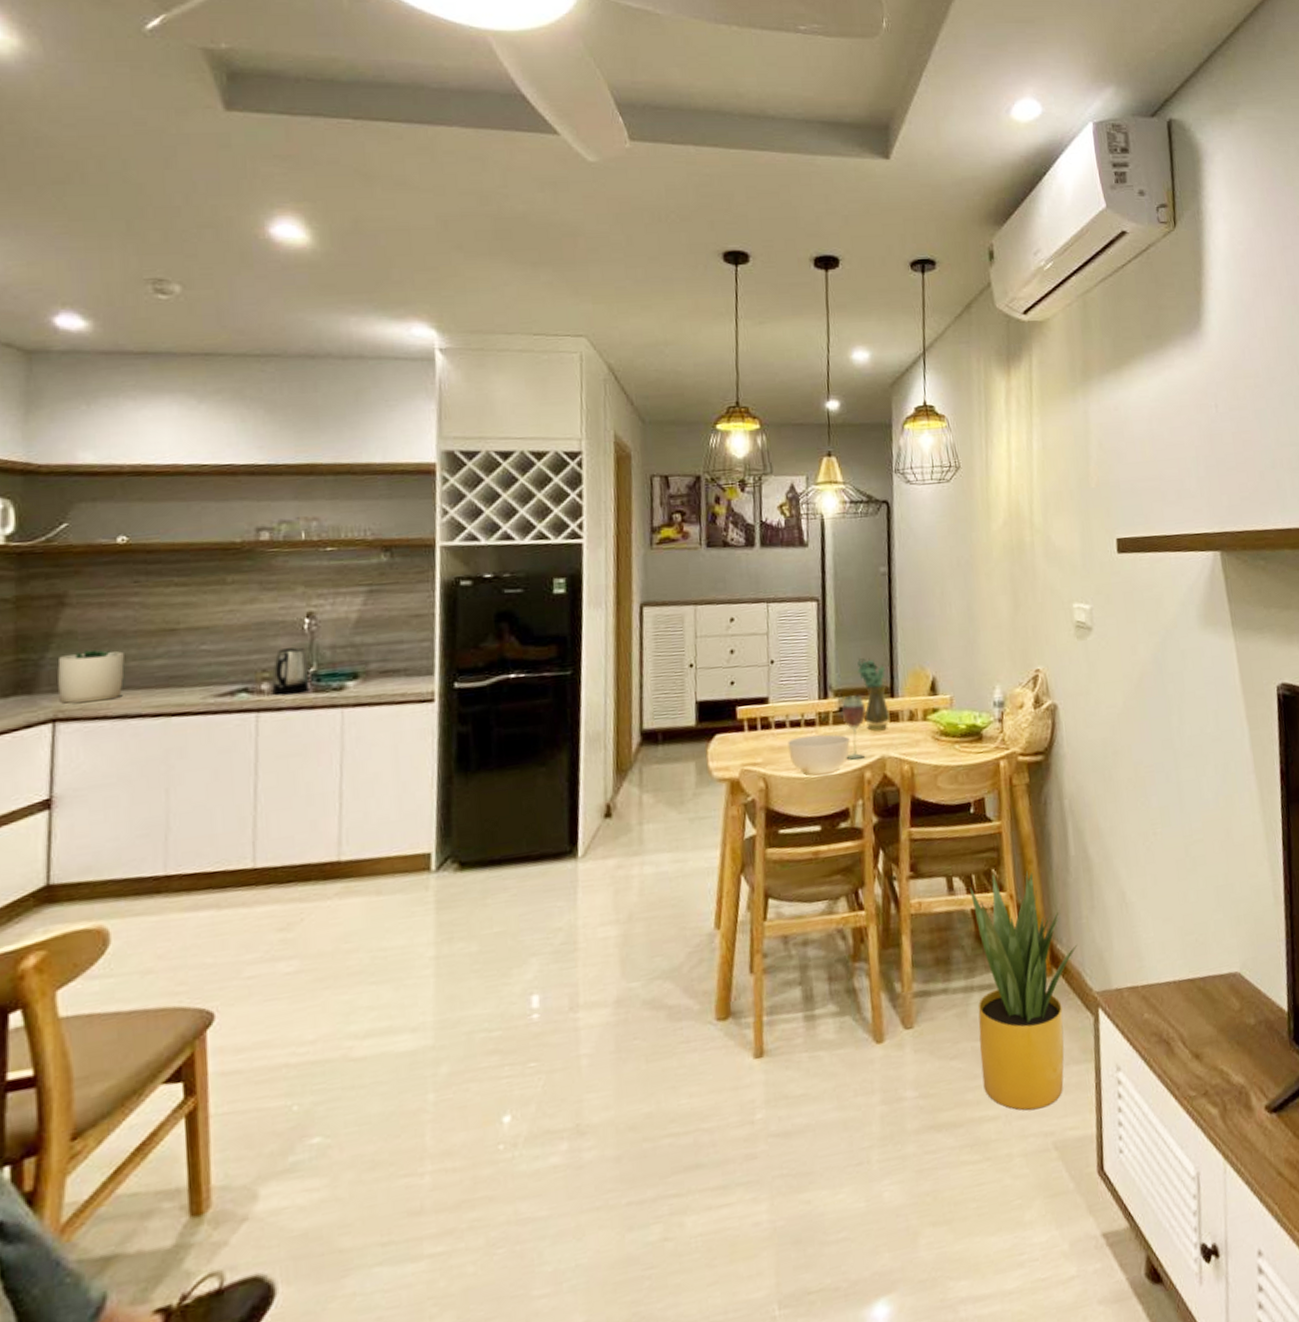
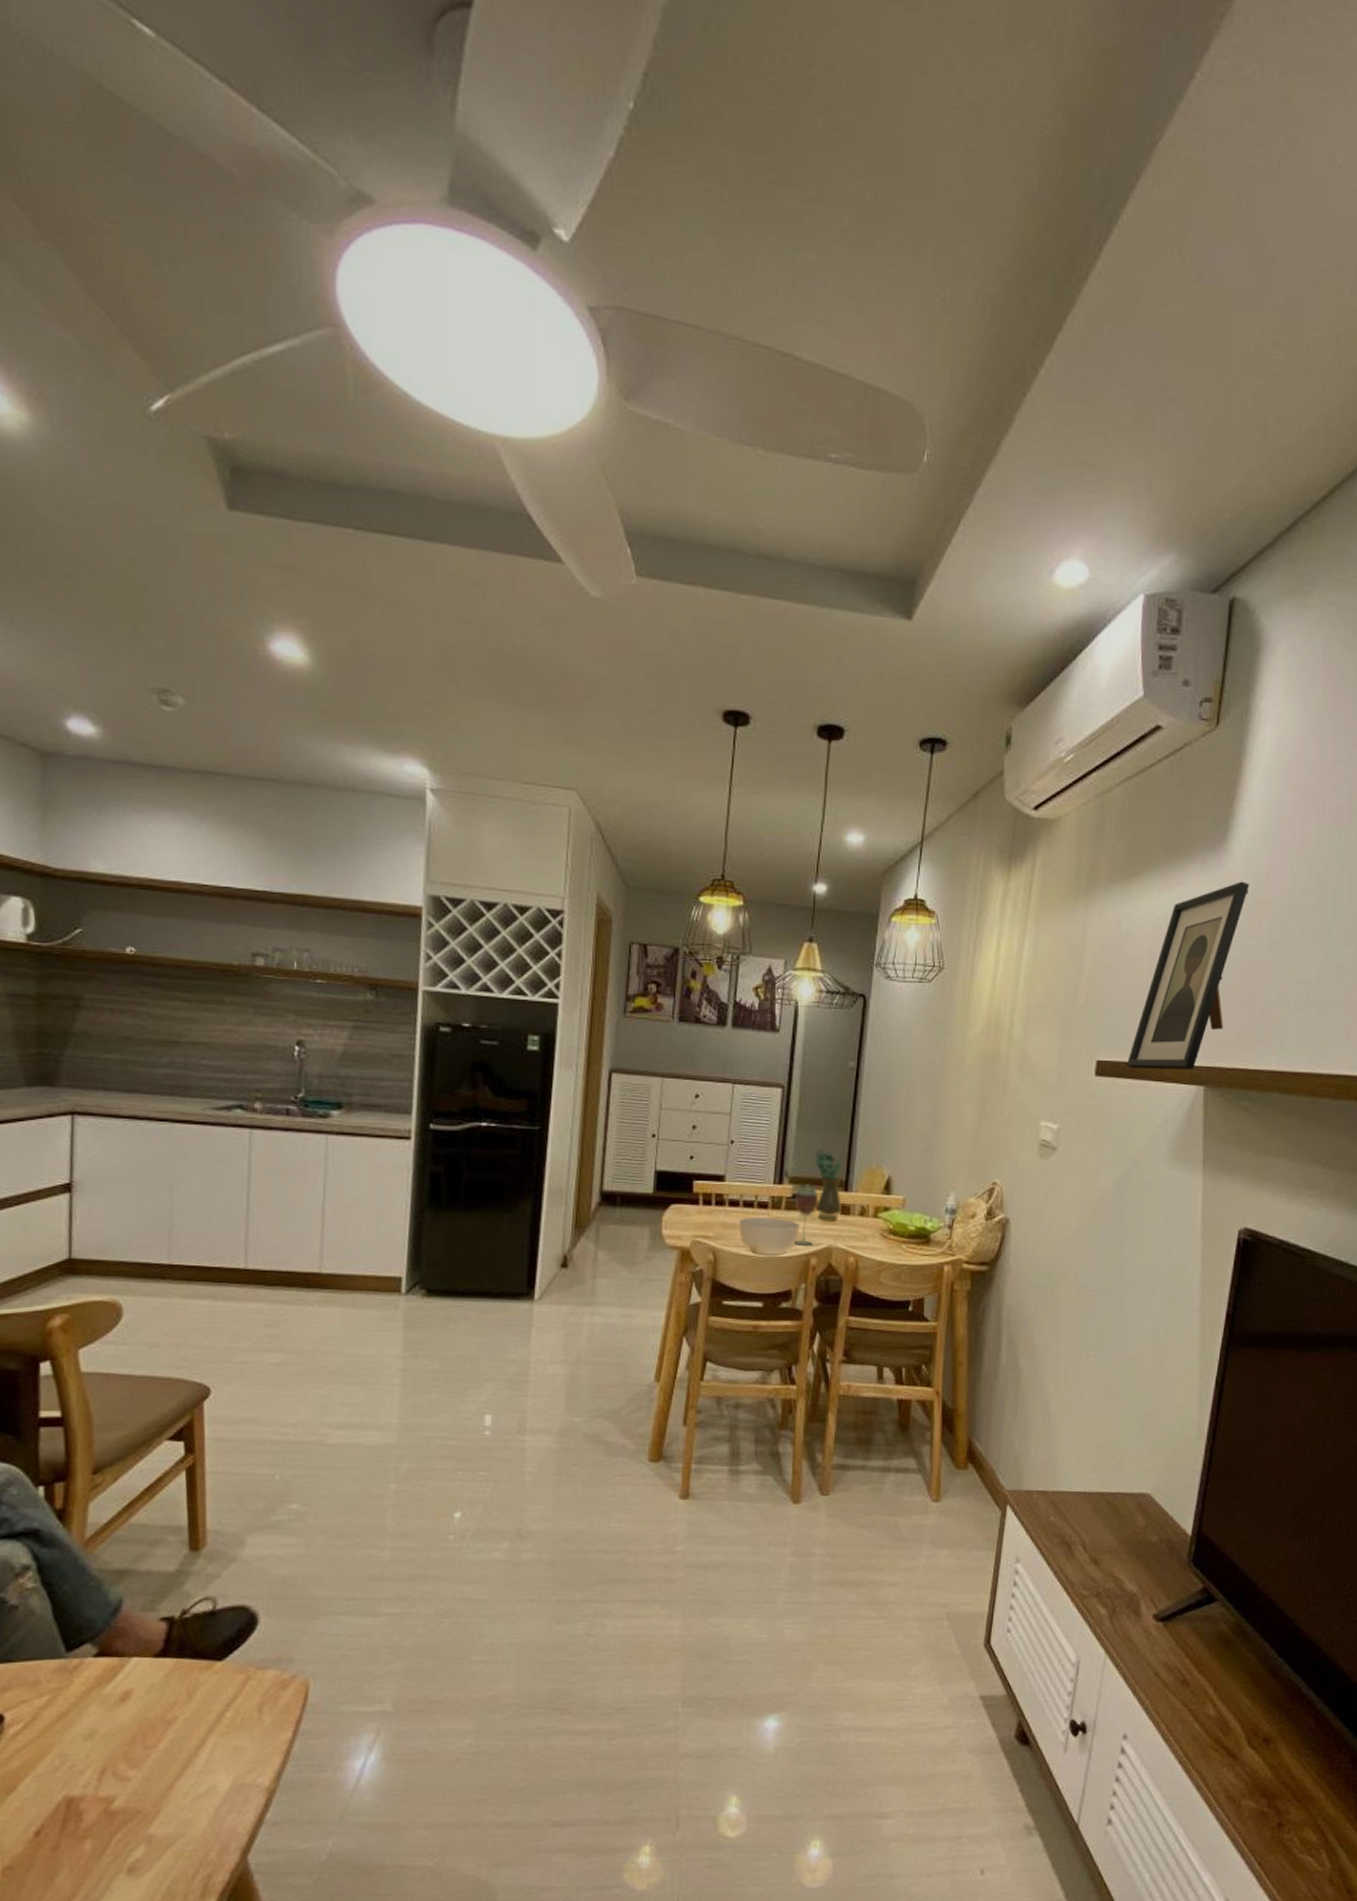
planter: present [57,649,125,704] -> none [75,1052,134,1100]
kettle: present [271,646,310,695] -> none [264,1071,298,1116]
planter: present [969,871,1078,1110] -> none [888,1370,996,1583]
picture frame: none [1145,359,1229,543] -> present [1127,881,1250,1071]

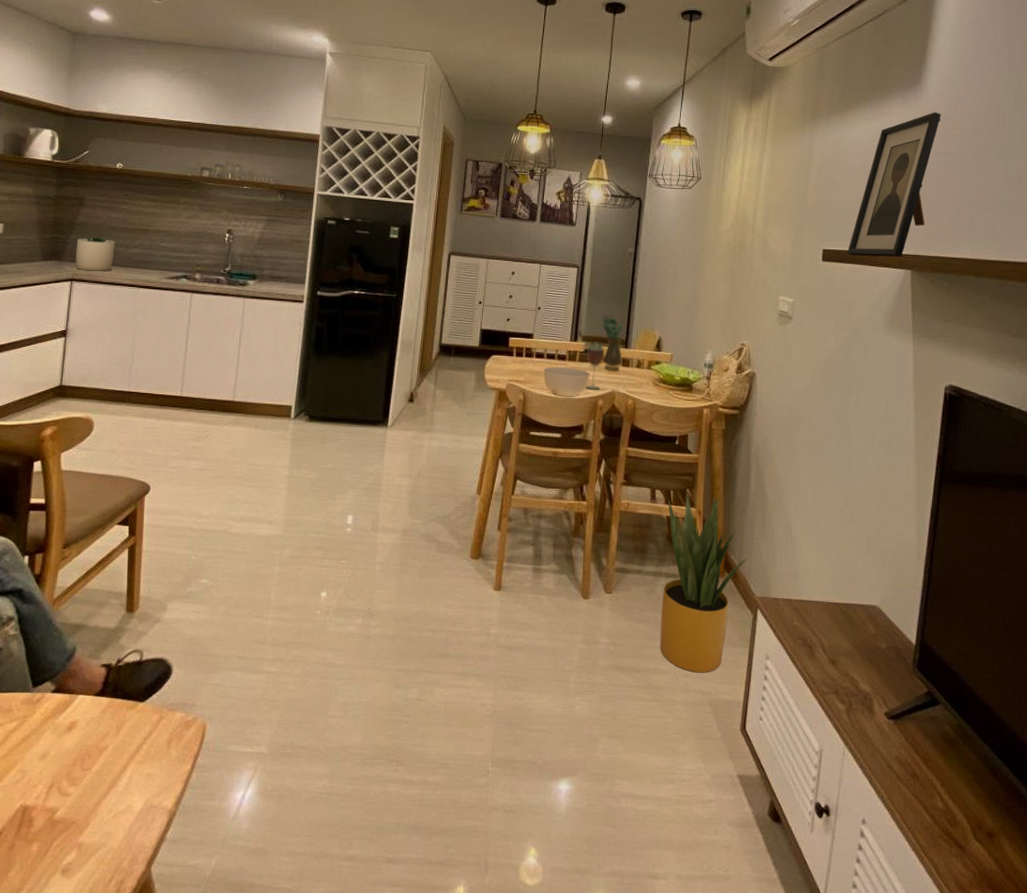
planter: none [75,1052,134,1100] -> present [76,237,115,271]
planter: none [888,1370,996,1583] -> present [660,493,748,673]

